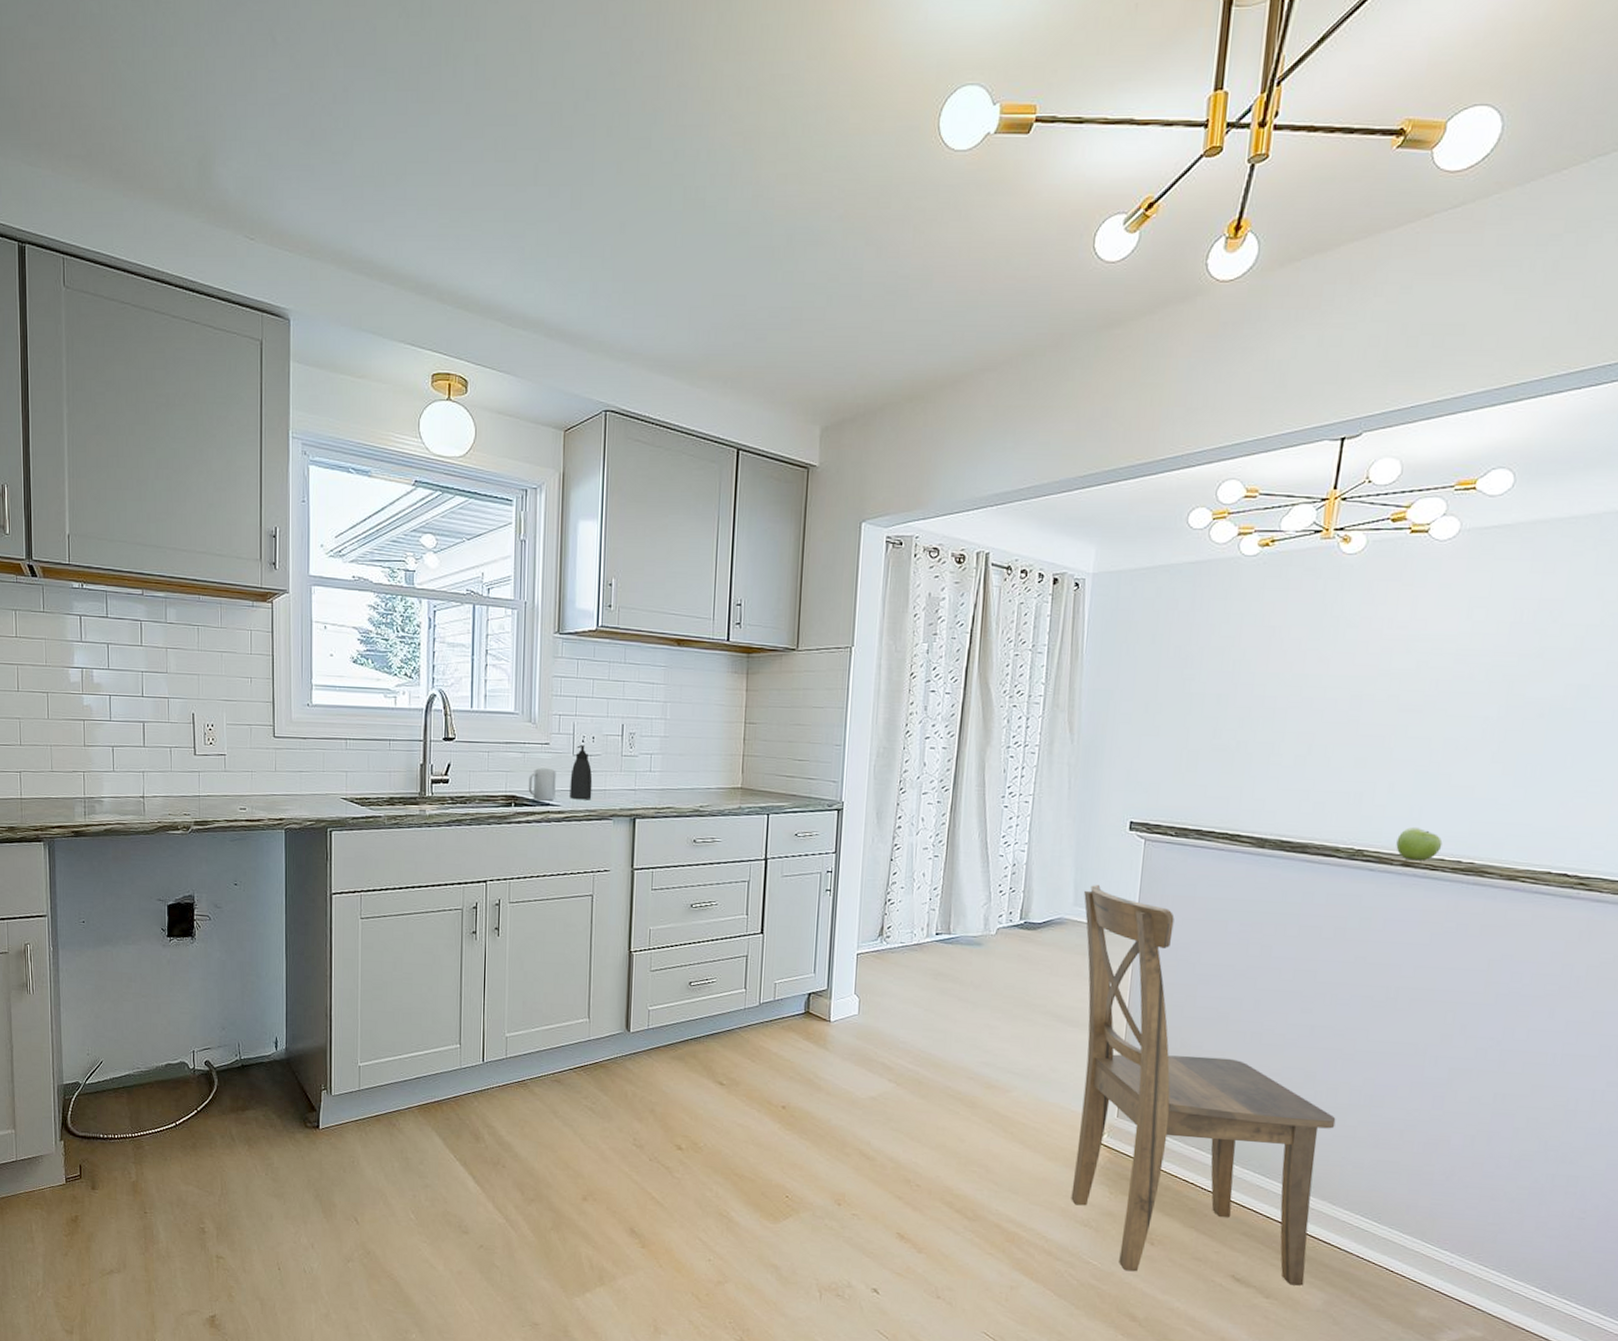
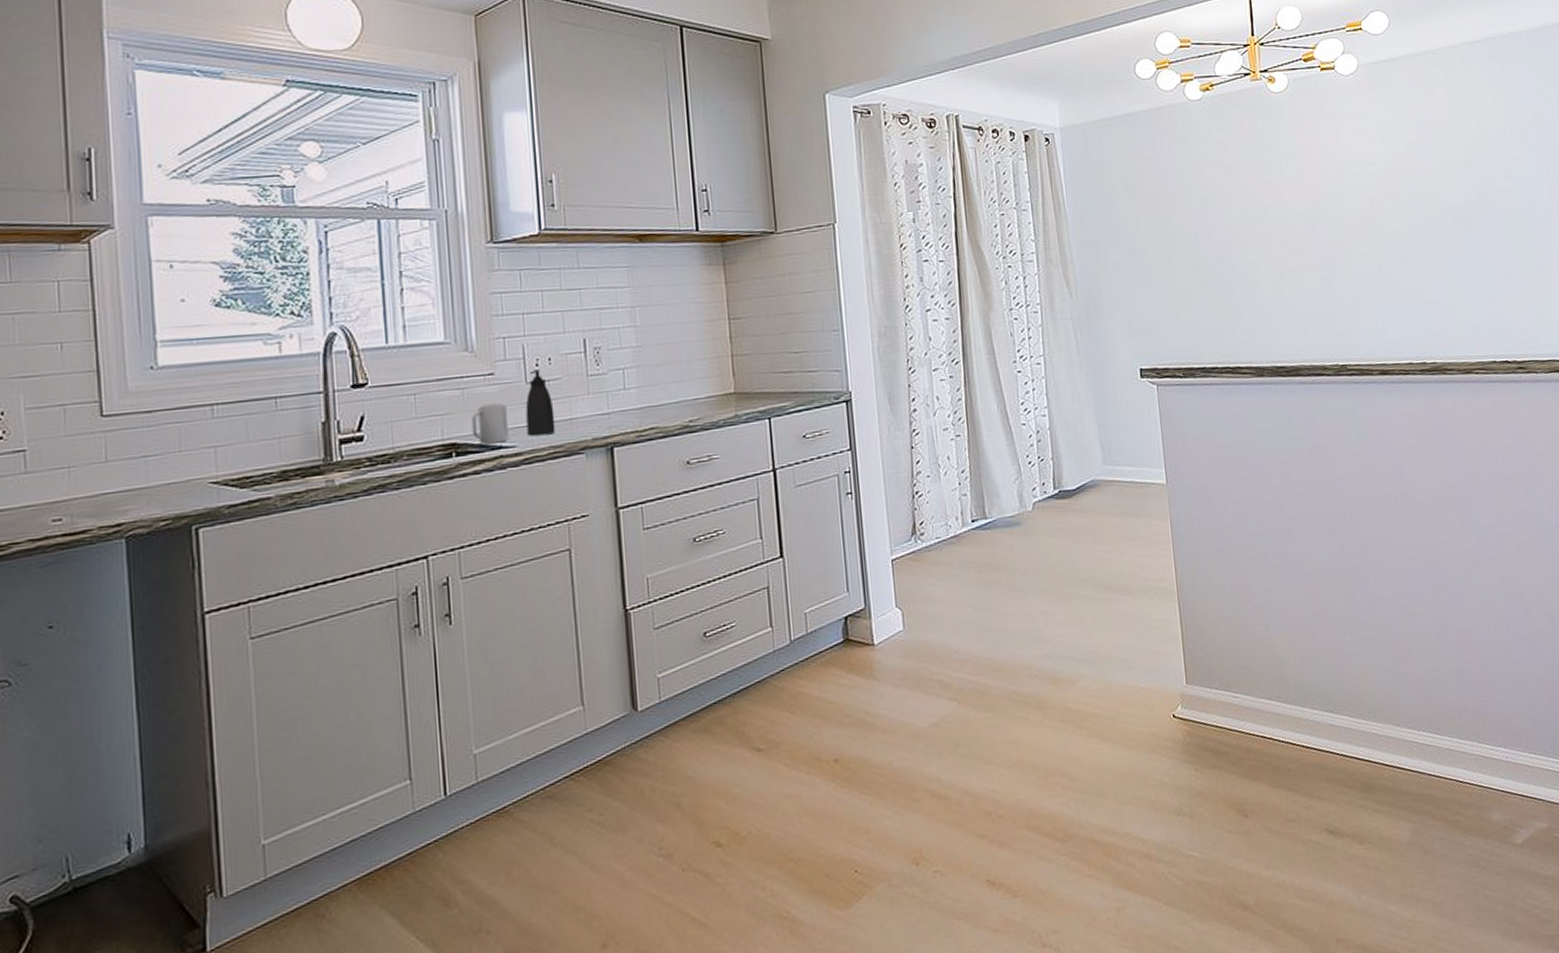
dining chair: present [1071,885,1336,1286] -> none [1111,439,1391,855]
fruit: present [1396,826,1443,861] -> none [1371,336,1408,369]

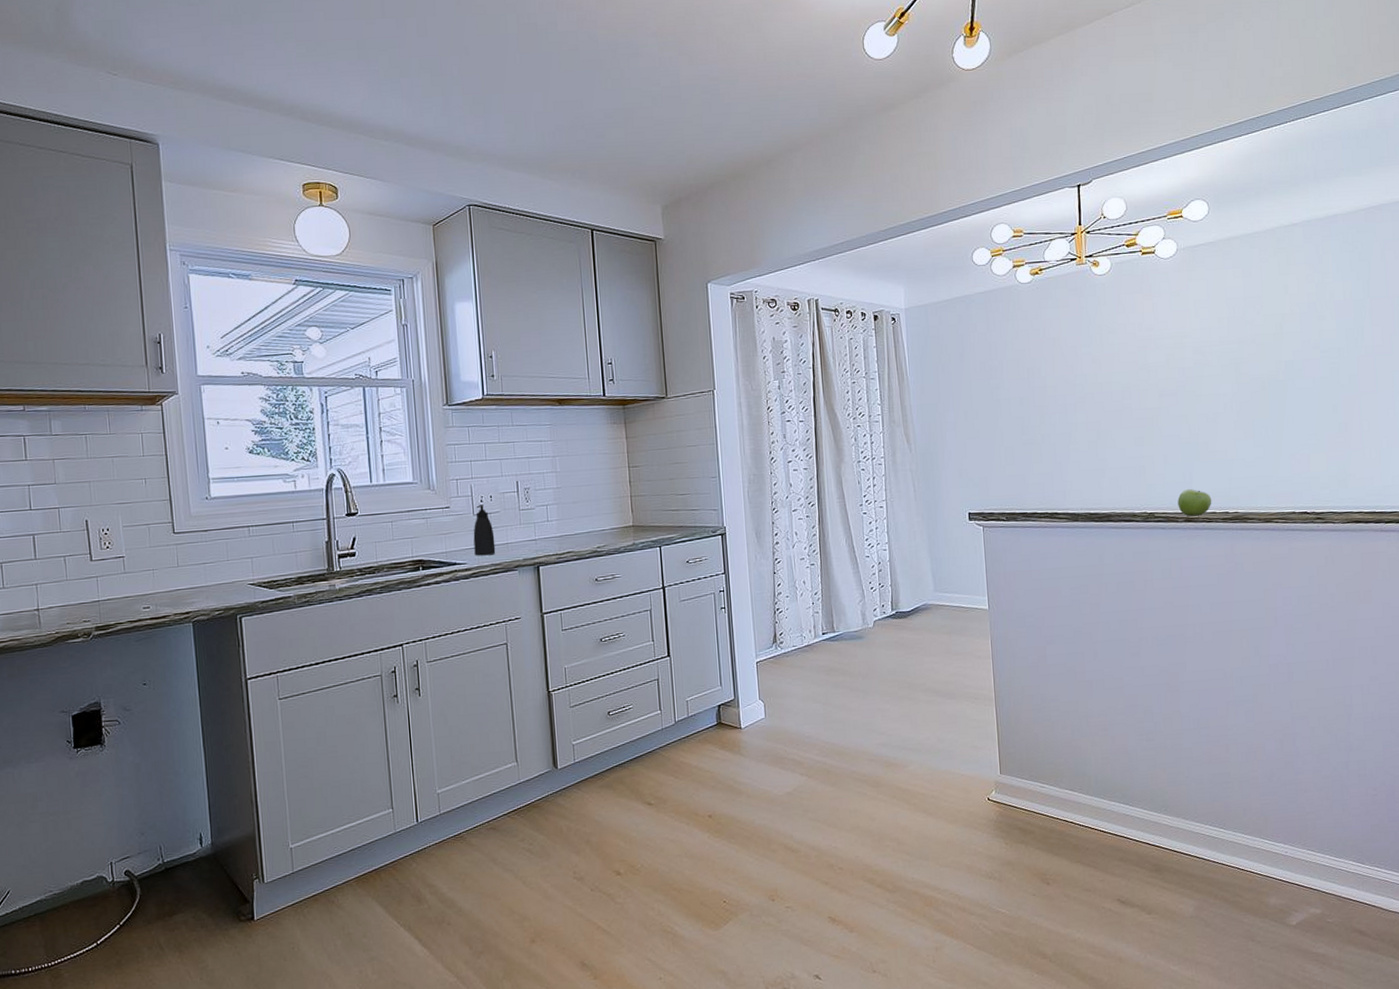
mug: present [471,403,509,445] -> none [433,530,461,561]
fruit: none [1371,336,1408,369] -> present [1177,488,1212,517]

